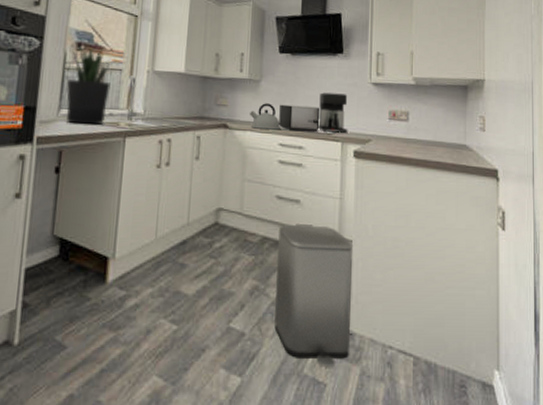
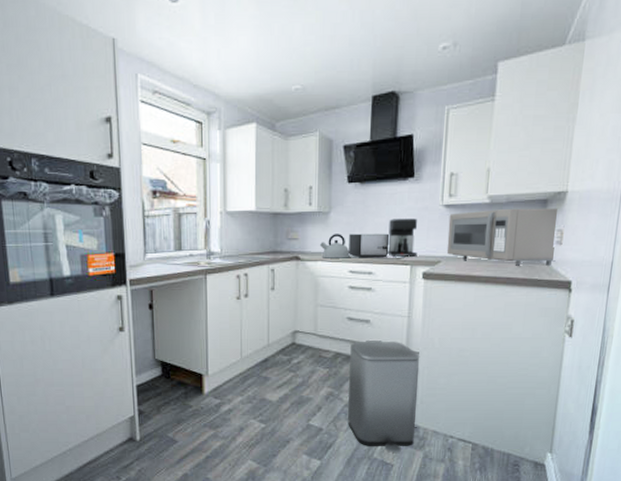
planter: present [66,44,111,125] -> none [147,192,188,266]
microwave: none [376,91,481,152] -> present [446,208,560,266]

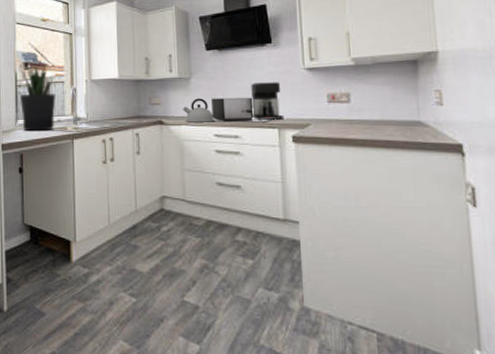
planter: none [147,192,188,266] -> present [19,64,56,132]
pedal bin: present [348,341,420,453] -> none [222,208,306,340]
microwave: present [446,208,560,266] -> none [313,68,439,128]

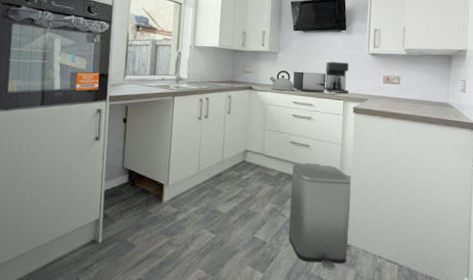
planter: present [19,64,56,132] -> none [129,26,162,87]
pedal bin: none [222,208,306,340] -> present [288,163,352,270]

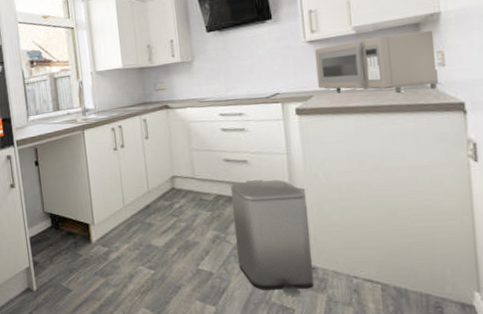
kettle: present [270,70,295,91] -> none [187,80,219,105]
toaster: present [293,71,326,93] -> none [215,74,257,101]
coffee maker: present [325,61,349,94] -> none [253,57,287,96]
microwave: none [372,60,462,109] -> present [314,29,441,93]

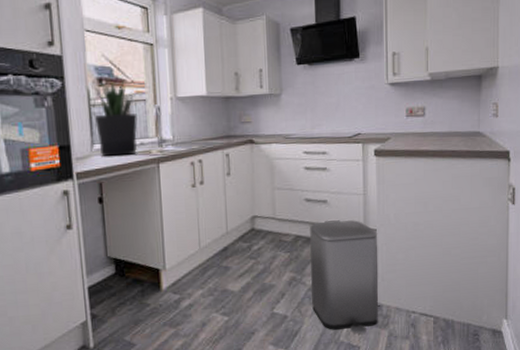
planter: none [28,61,65,126] -> present [94,79,138,157]
microwave: present [314,29,441,93] -> none [394,82,494,139]

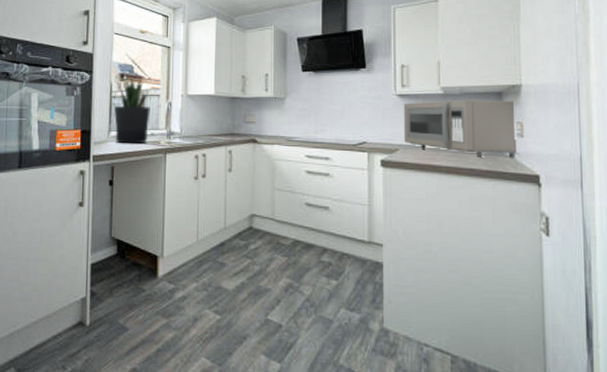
pedal bin: present [310,220,379,334] -> none [309,229,385,360]
microwave: none [394,82,494,139] -> present [403,99,519,158]

